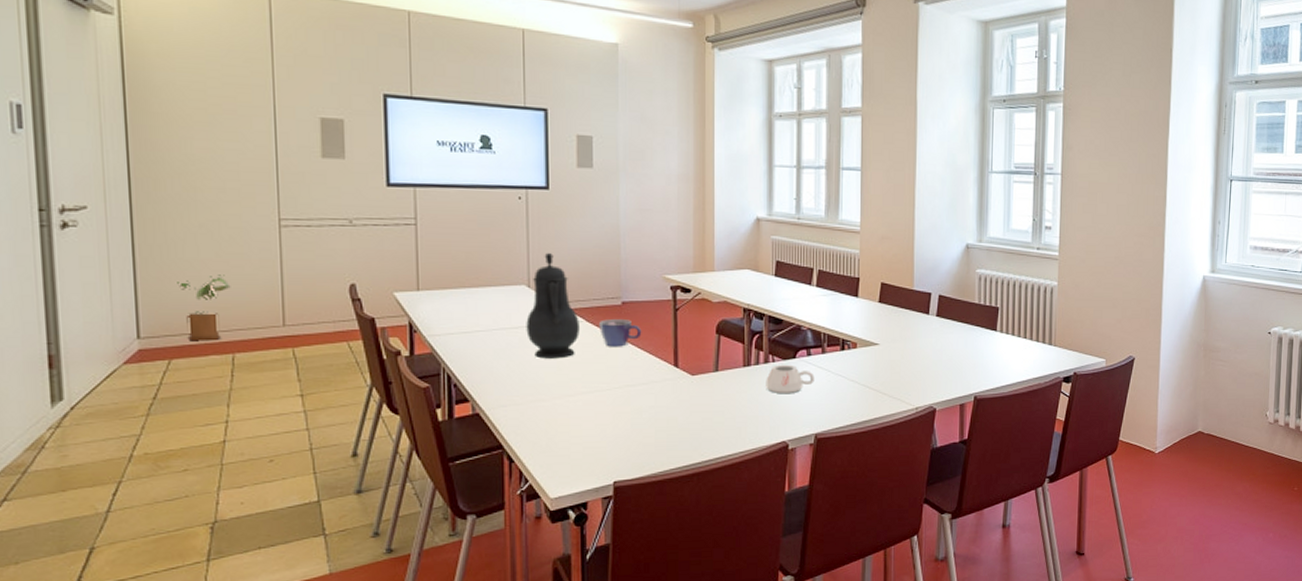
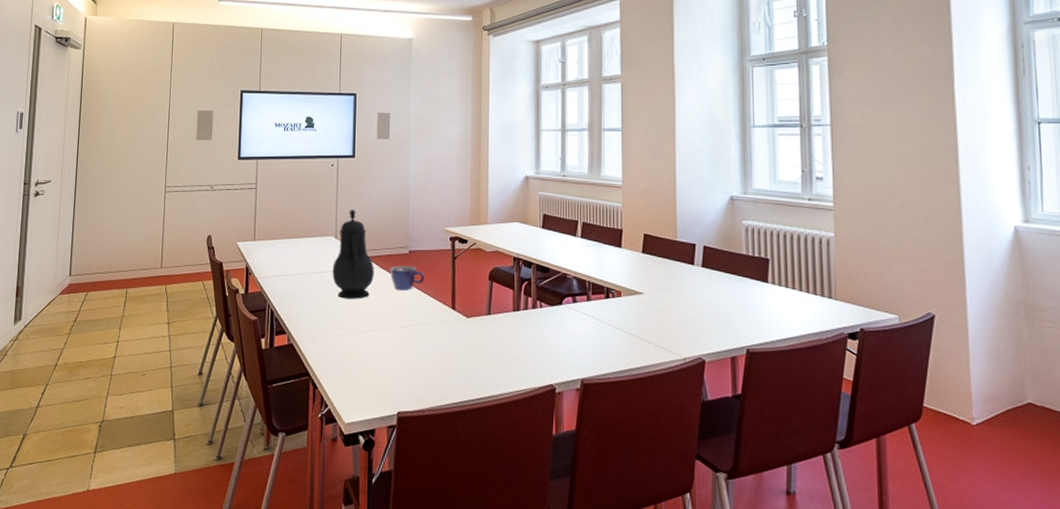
house plant: present [177,274,231,342] -> none [97,228,130,279]
cup: present [766,364,814,394] -> none [534,310,580,339]

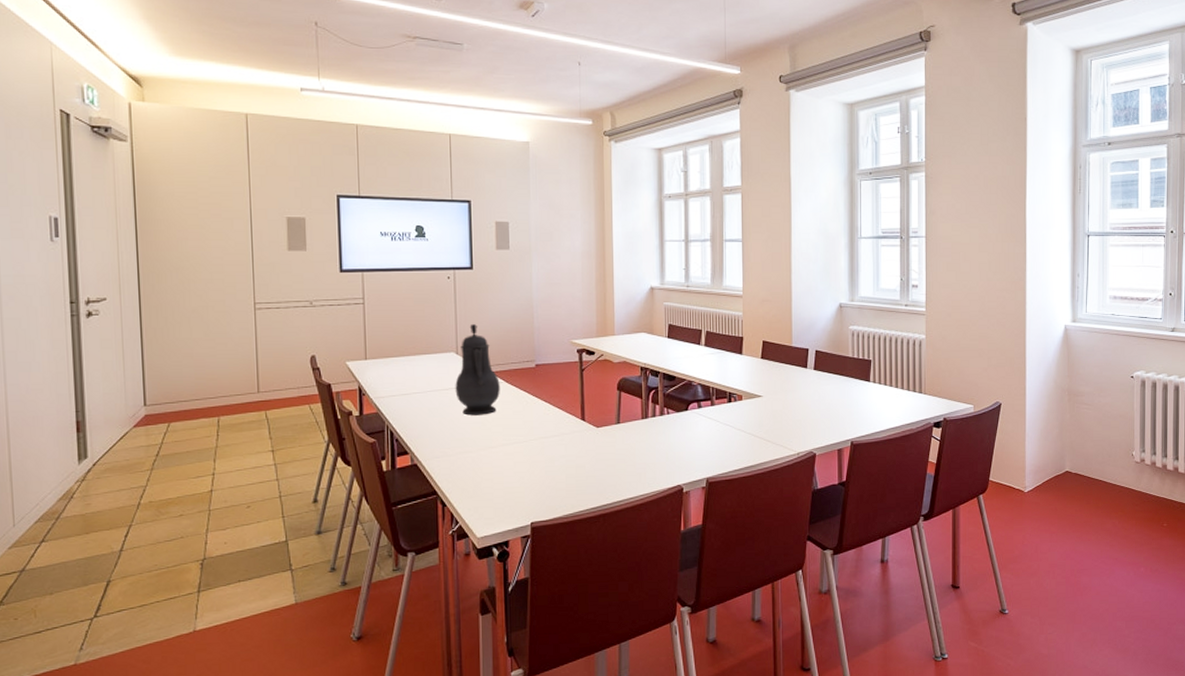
cup: present [390,266,425,290] -> none [517,380,553,404]

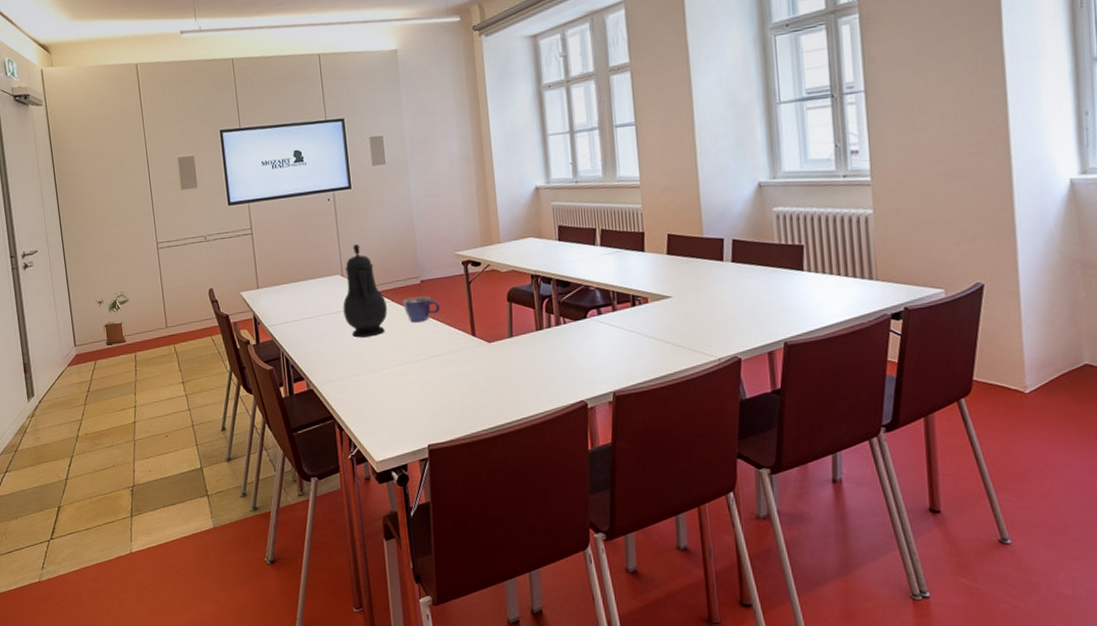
house plant: none [175,351,217,407] -> present [96,291,130,346]
cup: none [517,380,553,404] -> present [403,296,441,323]

